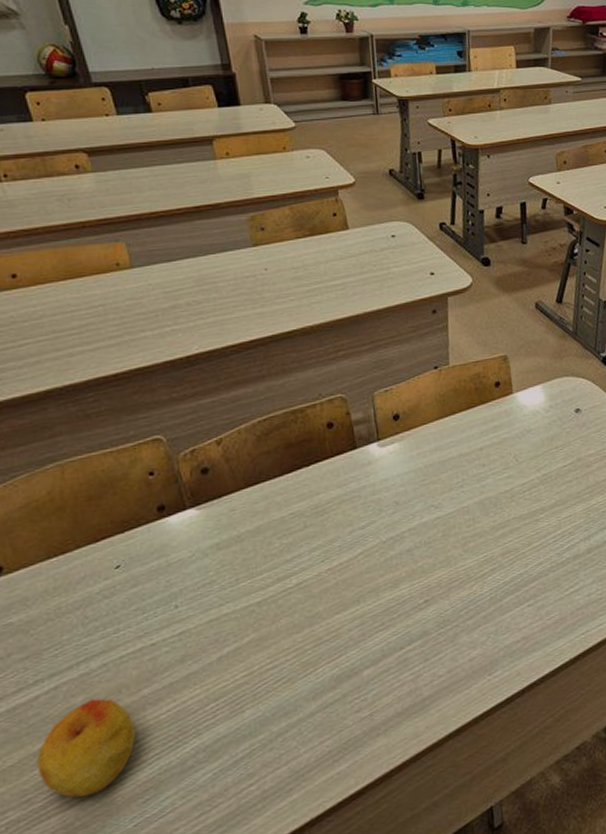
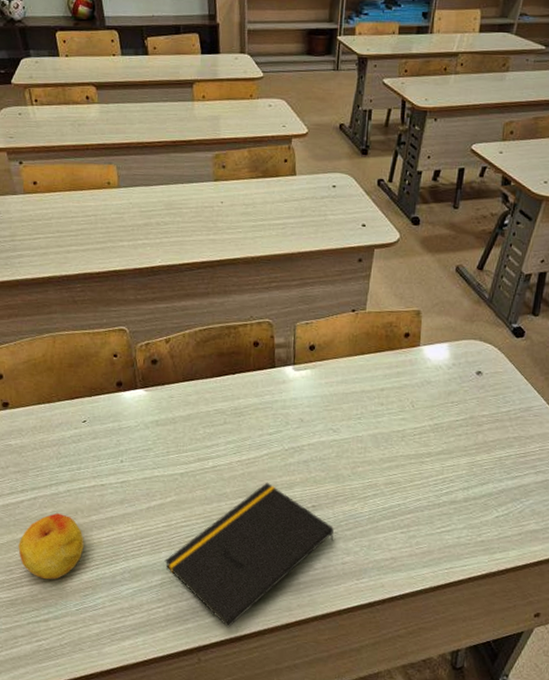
notepad: none [250,586,456,784] -> present [164,482,334,628]

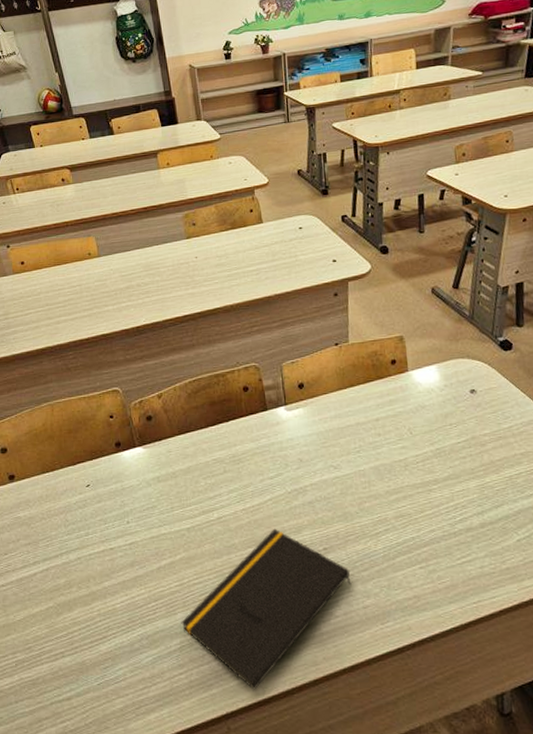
apple: present [18,513,84,580] -> none [35,583,99,655]

